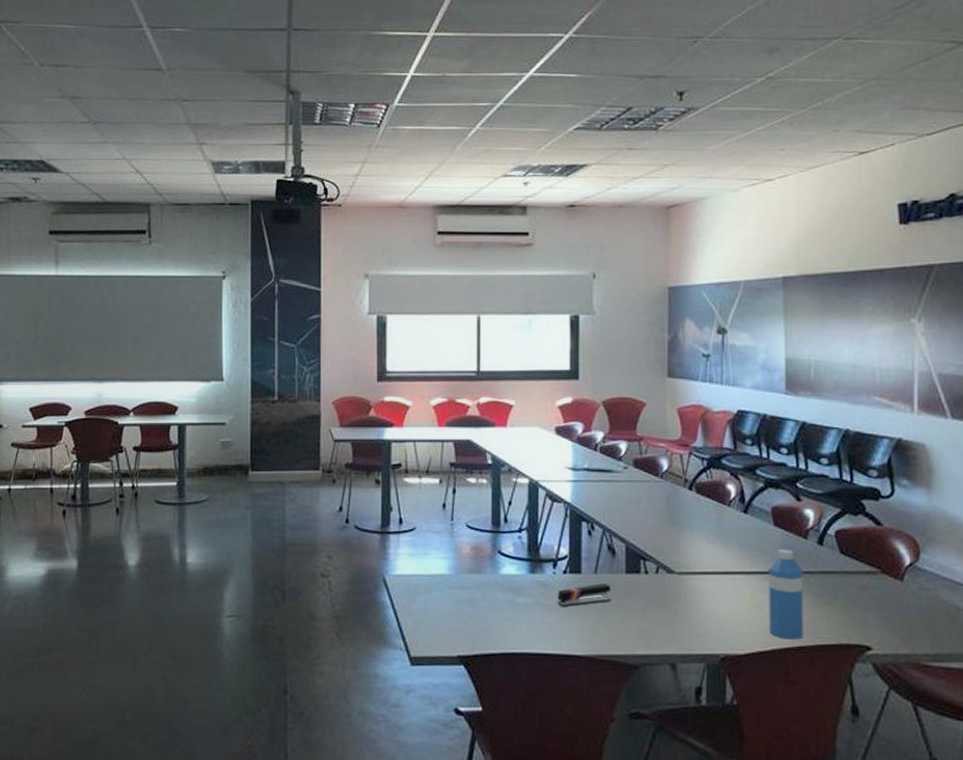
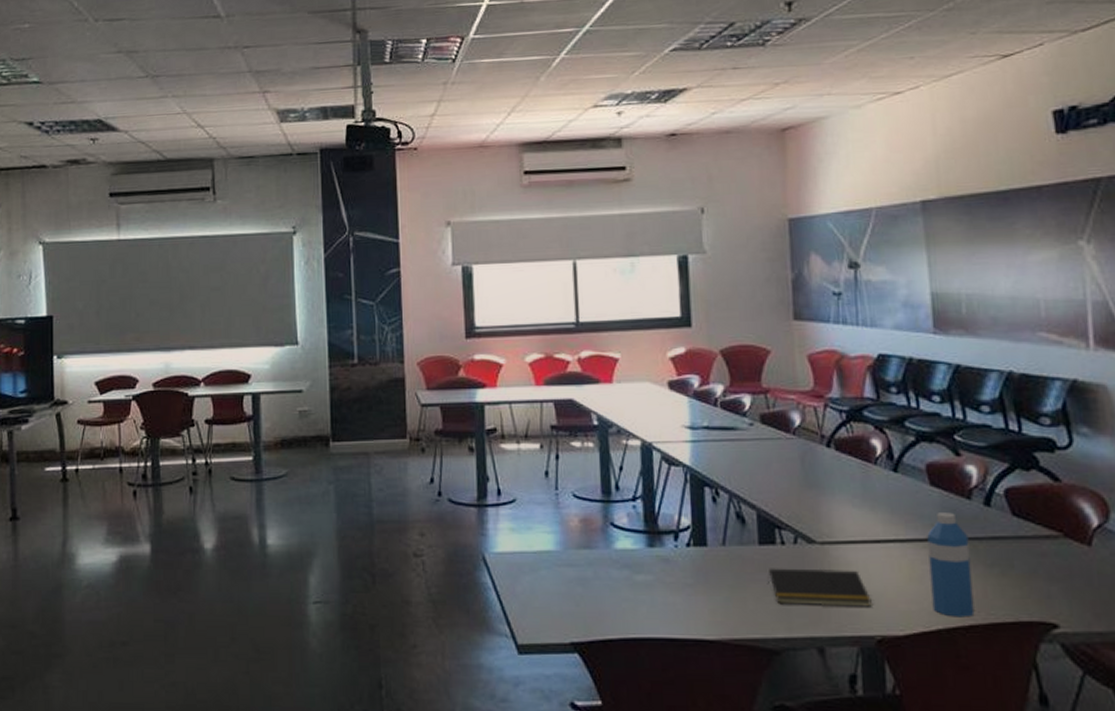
stapler: present [557,584,612,607] -> none [681,557,744,584]
notepad: none [631,594,718,629] -> present [767,568,872,607]

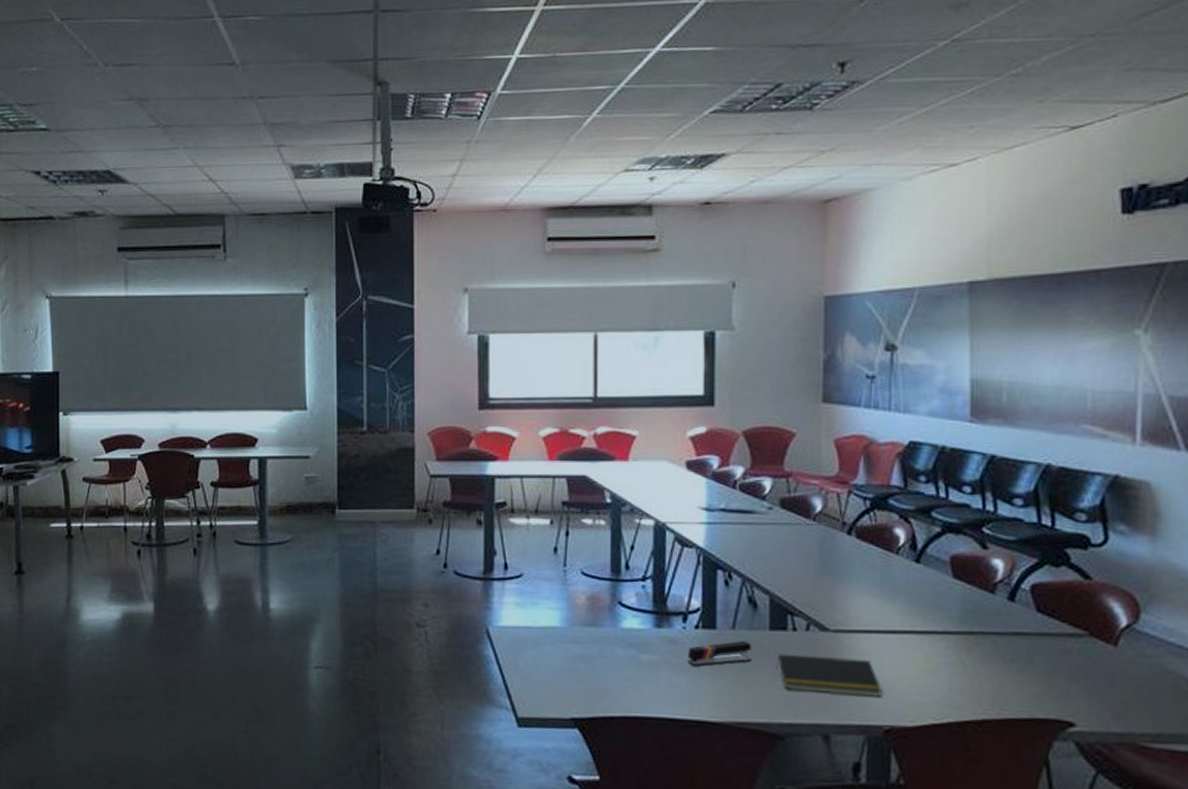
stapler: none [681,557,744,584] -> present [687,641,753,666]
water bottle: present [927,512,975,618] -> none [945,606,989,712]

